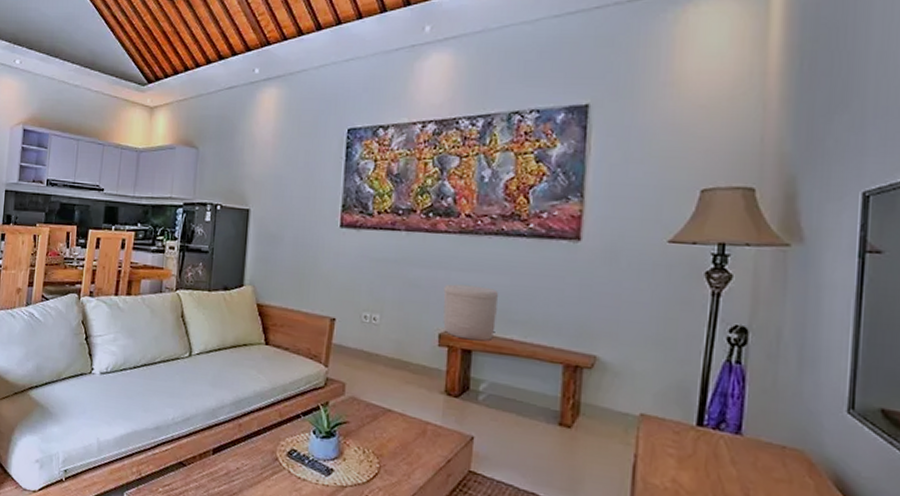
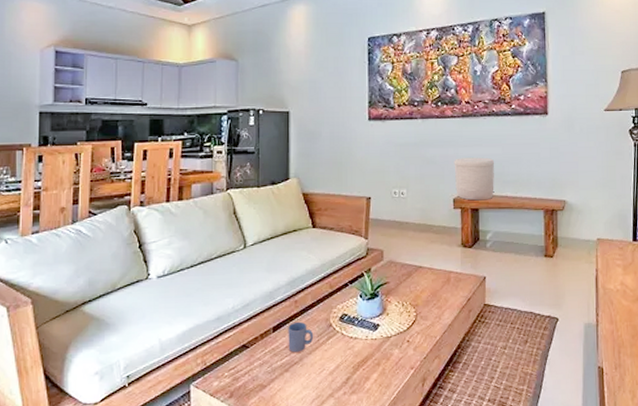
mug: none [227,447,257,483] -> present [288,321,314,353]

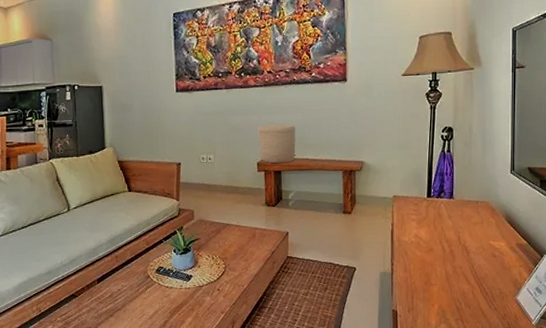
mug: present [288,321,314,353] -> none [111,274,134,301]

